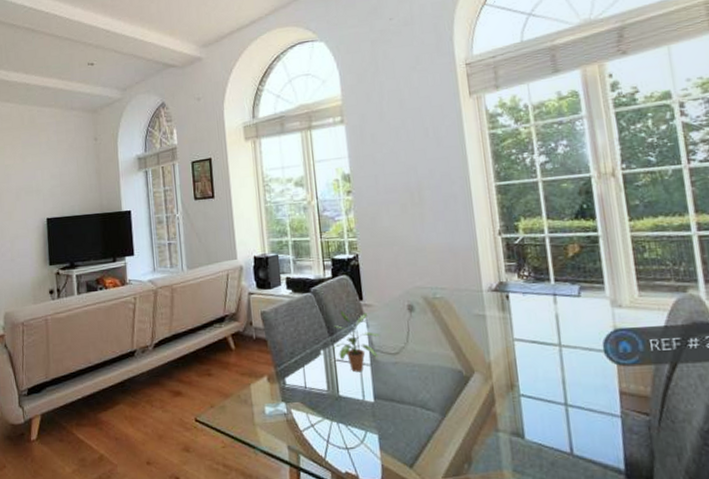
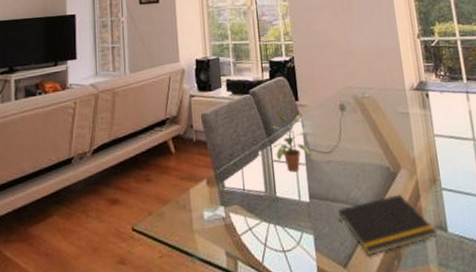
notepad: none [404,398,513,457] -> present [338,194,437,255]

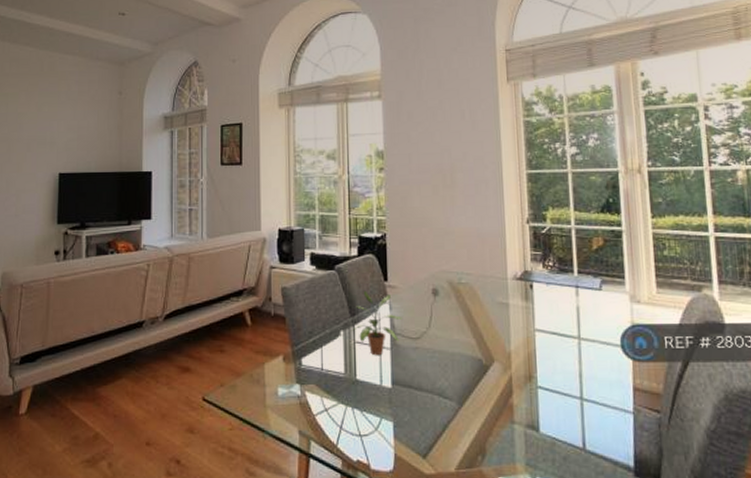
notepad: present [338,194,437,255] -> none [421,388,528,448]

